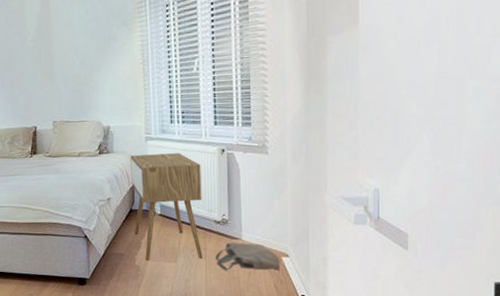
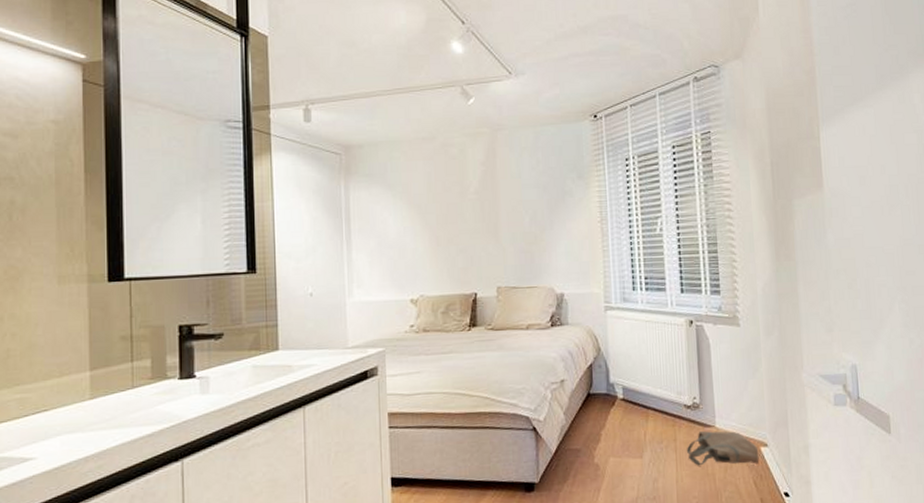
nightstand: present [130,153,203,260] -> none [587,325,673,457]

